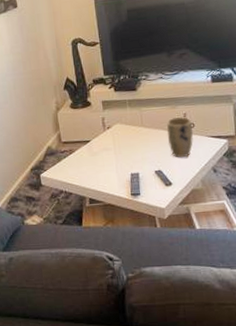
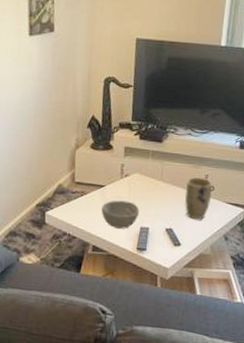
bowl: none [90,151,128,179] -> present [101,200,140,229]

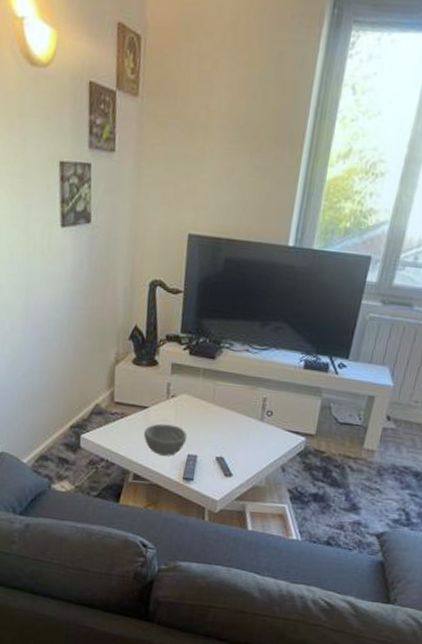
plant pot: present [184,177,213,220] -> none [238,400,271,449]

